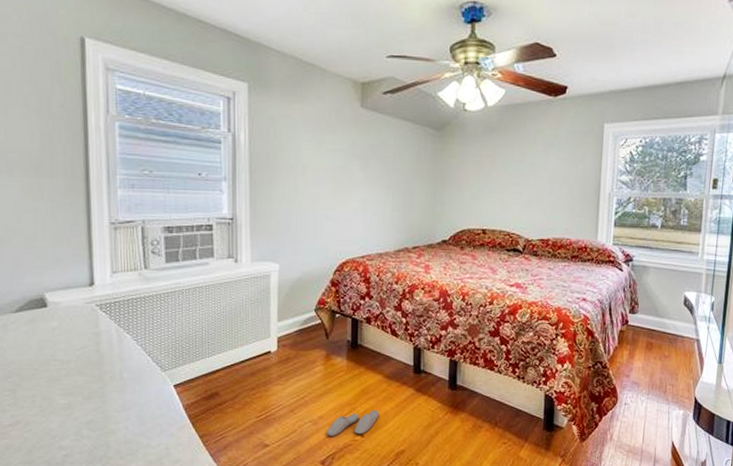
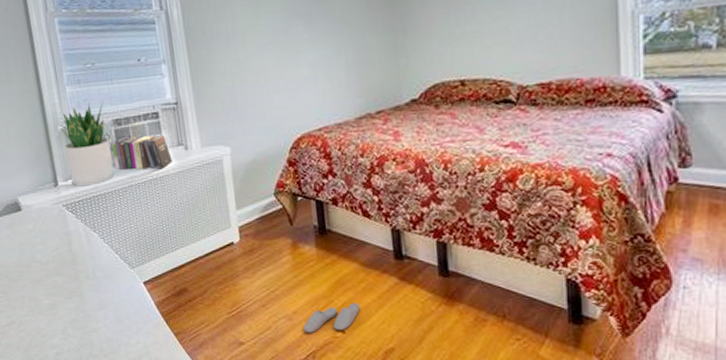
planter: none [104,207,159,288] -> present [60,102,114,187]
books: none [160,243,221,279] -> present [112,135,173,171]

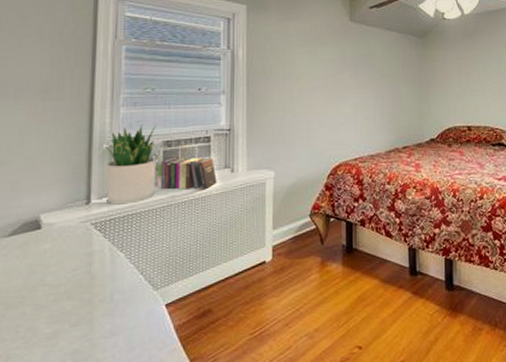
slippers: present [303,303,360,333] -> none [322,318,377,351]

